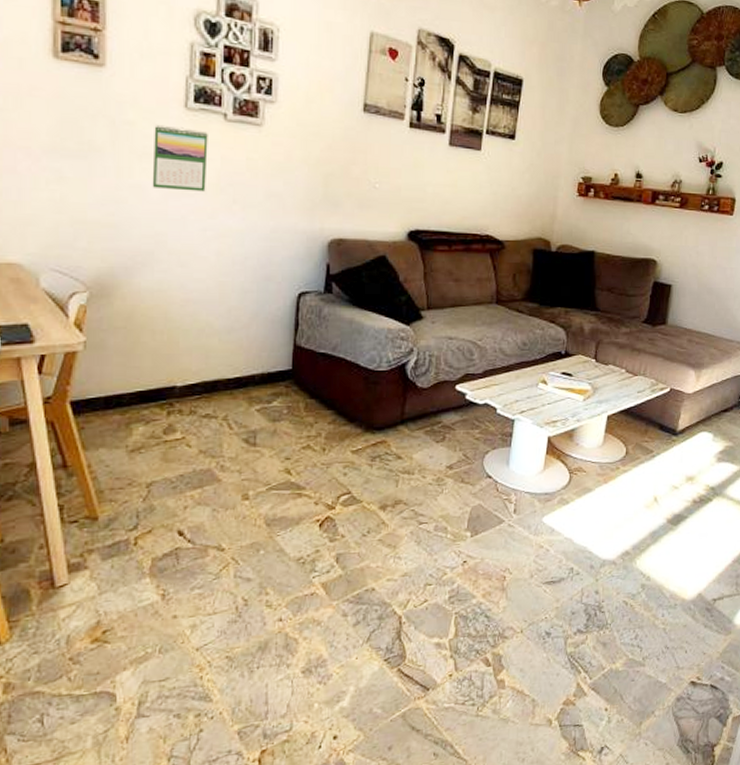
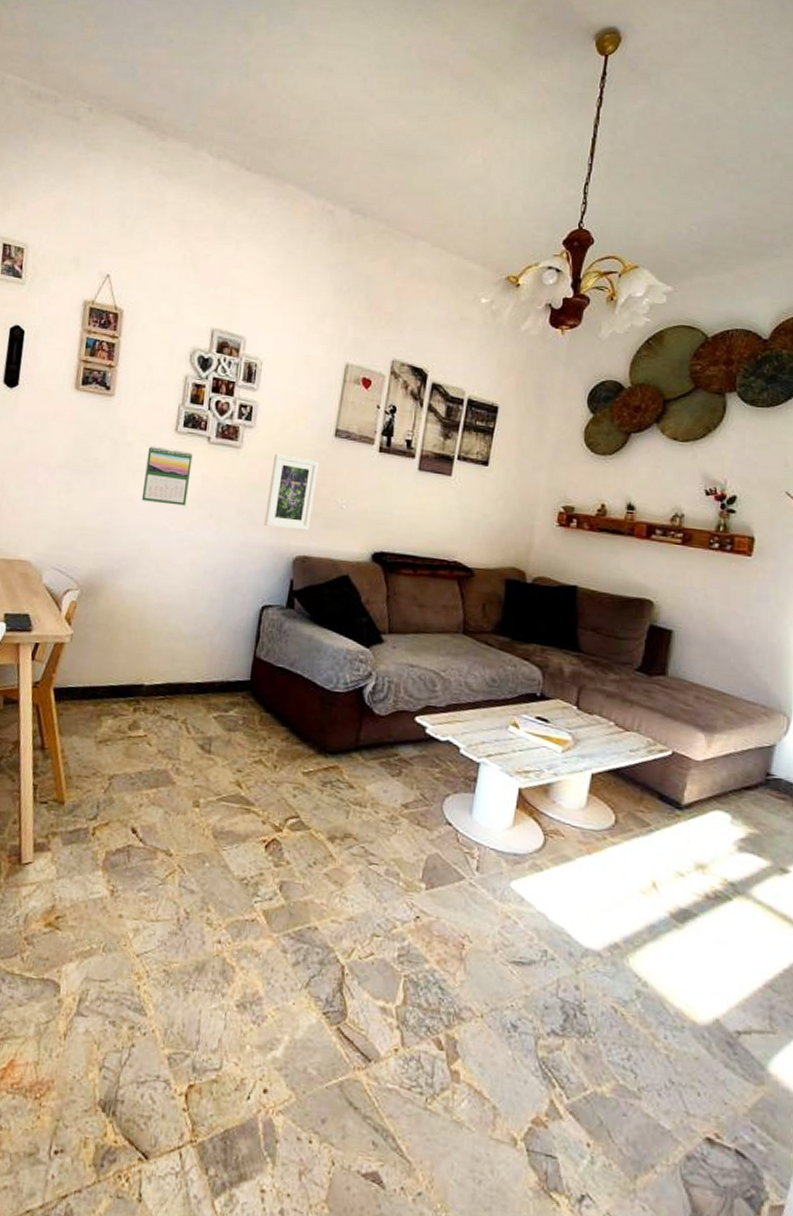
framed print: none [295,131,348,212] -> present [264,454,319,531]

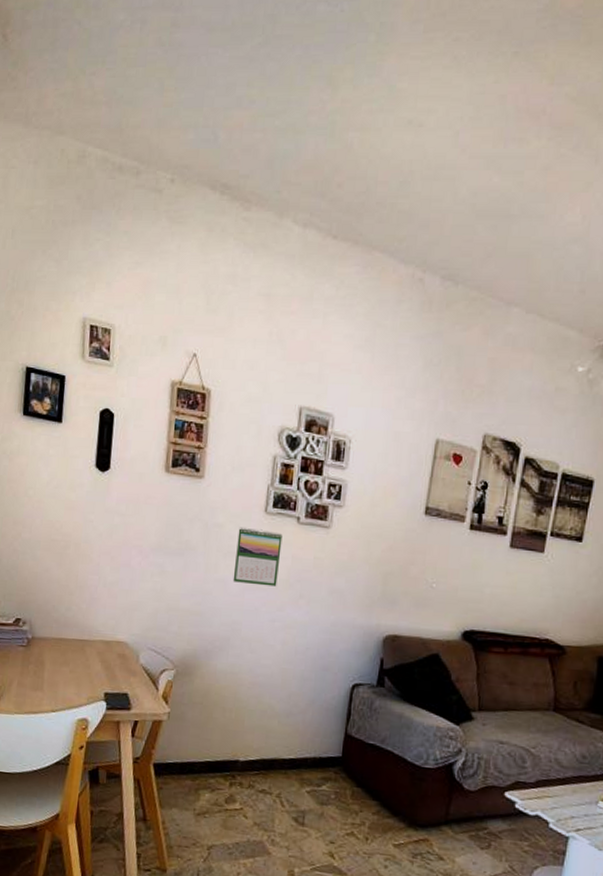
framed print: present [264,454,319,531] -> none [354,533,409,610]

